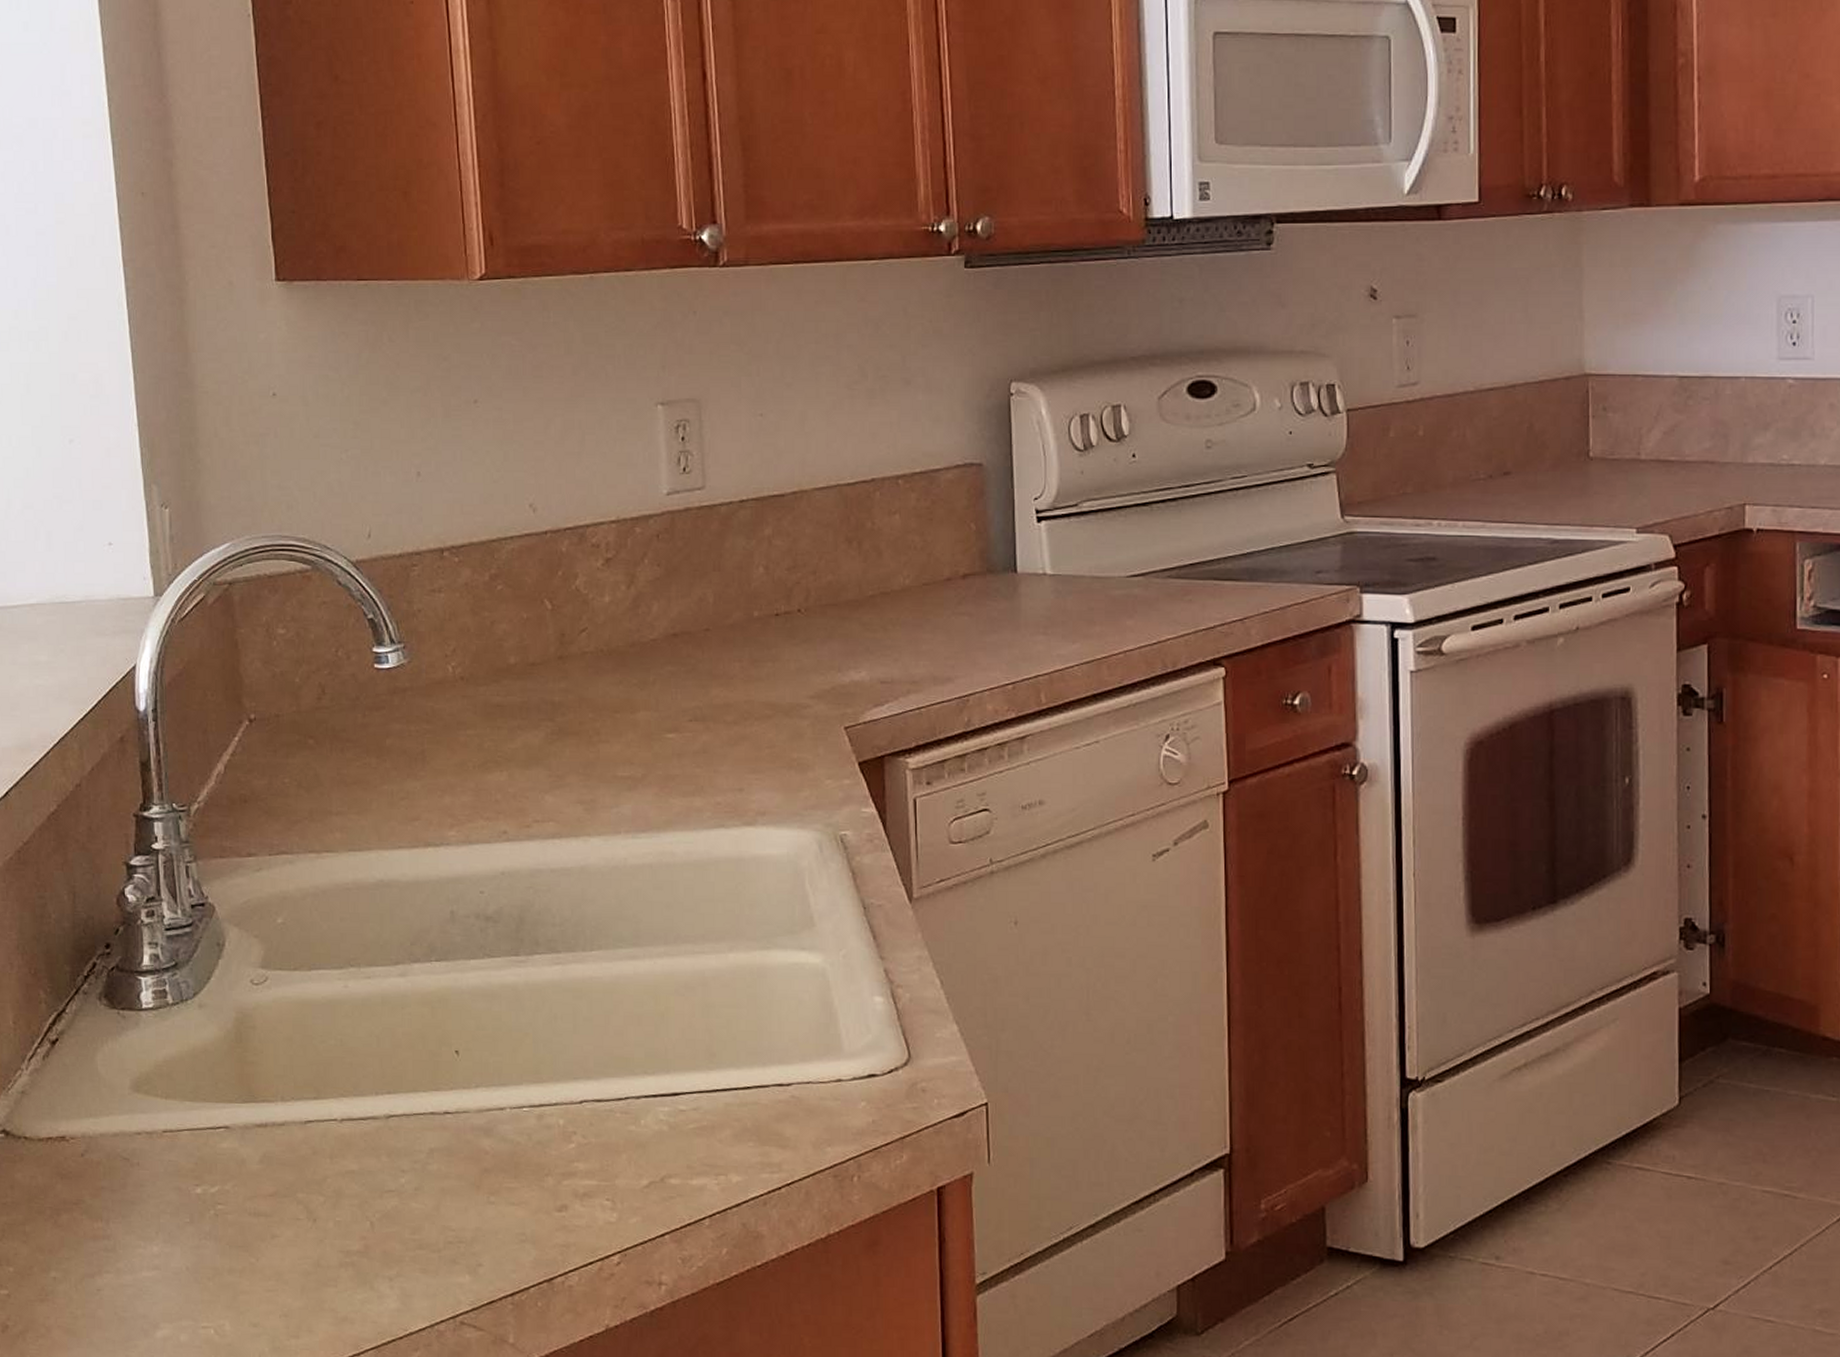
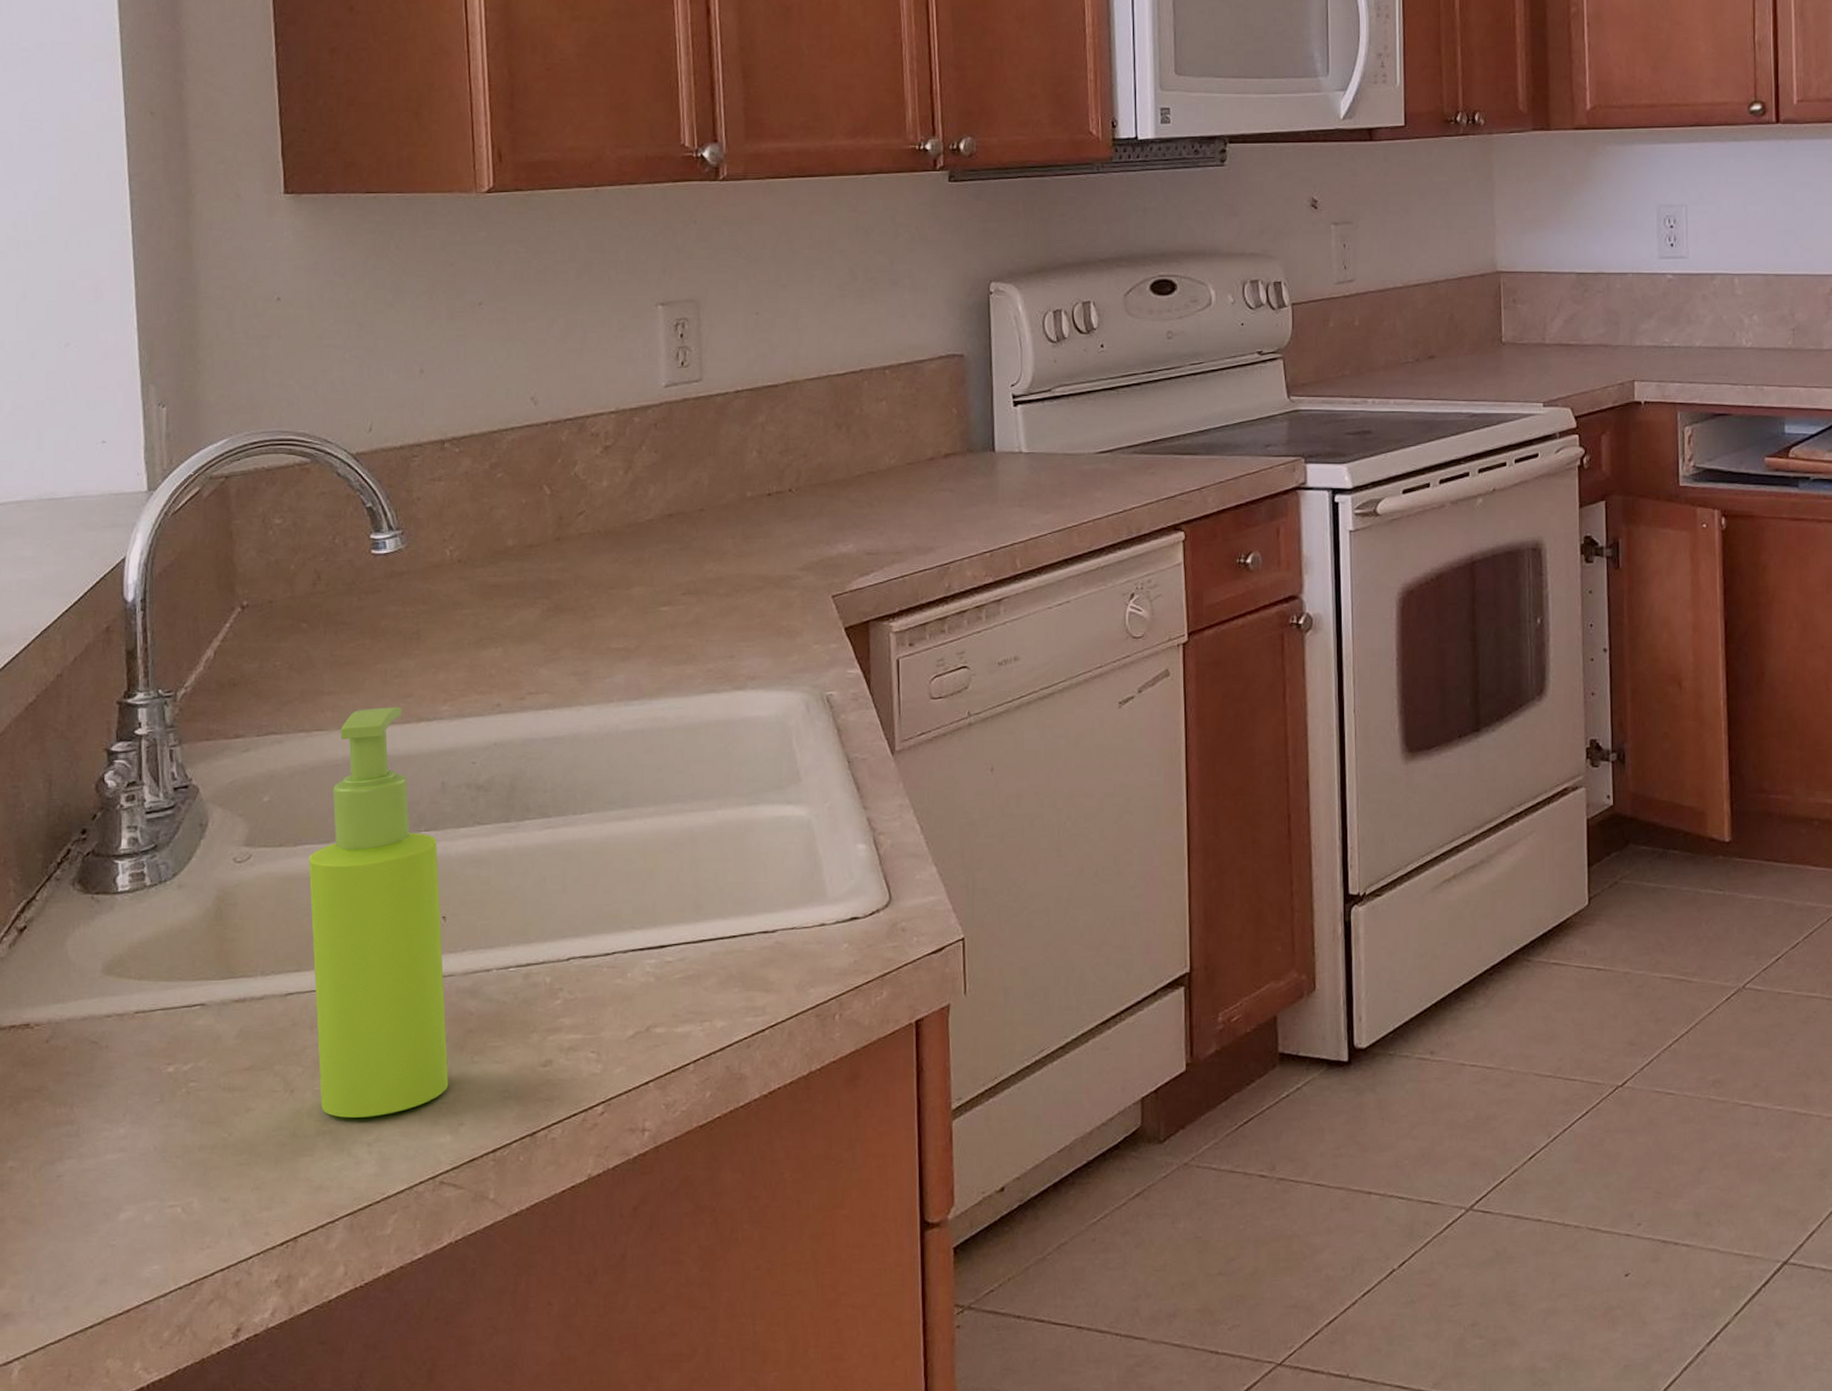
soap dispenser: none [322,830,466,1252] -> present [308,707,449,1118]

